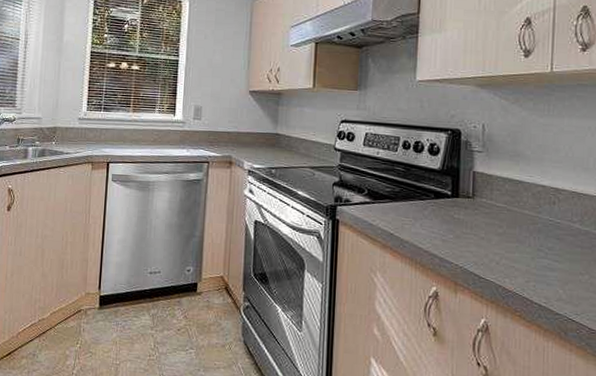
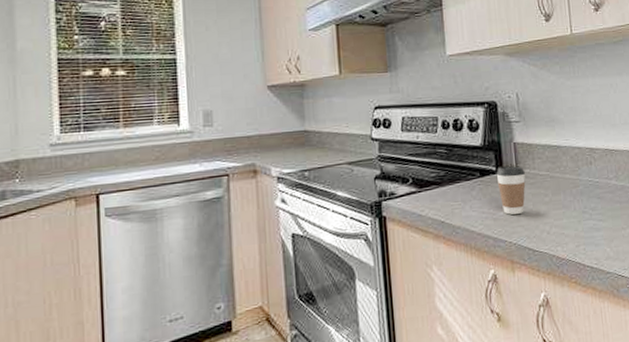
coffee cup: none [451,192,482,241] -> present [496,166,526,215]

